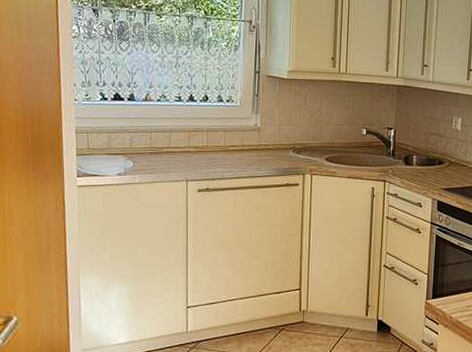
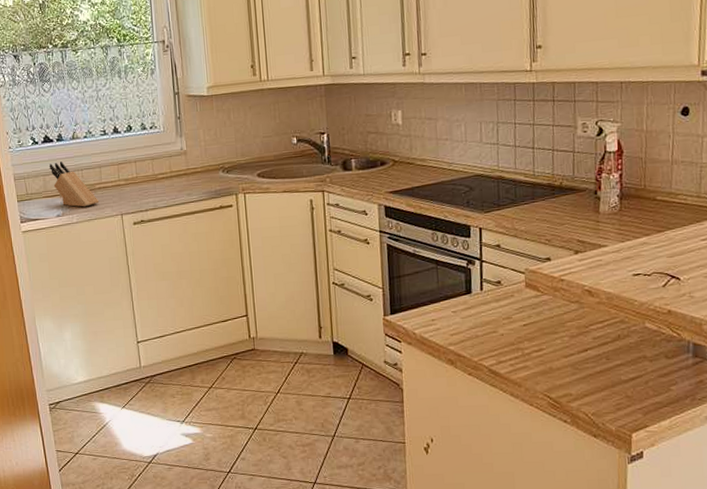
knife block: none [117,121,165,169] -> present [49,161,100,207]

